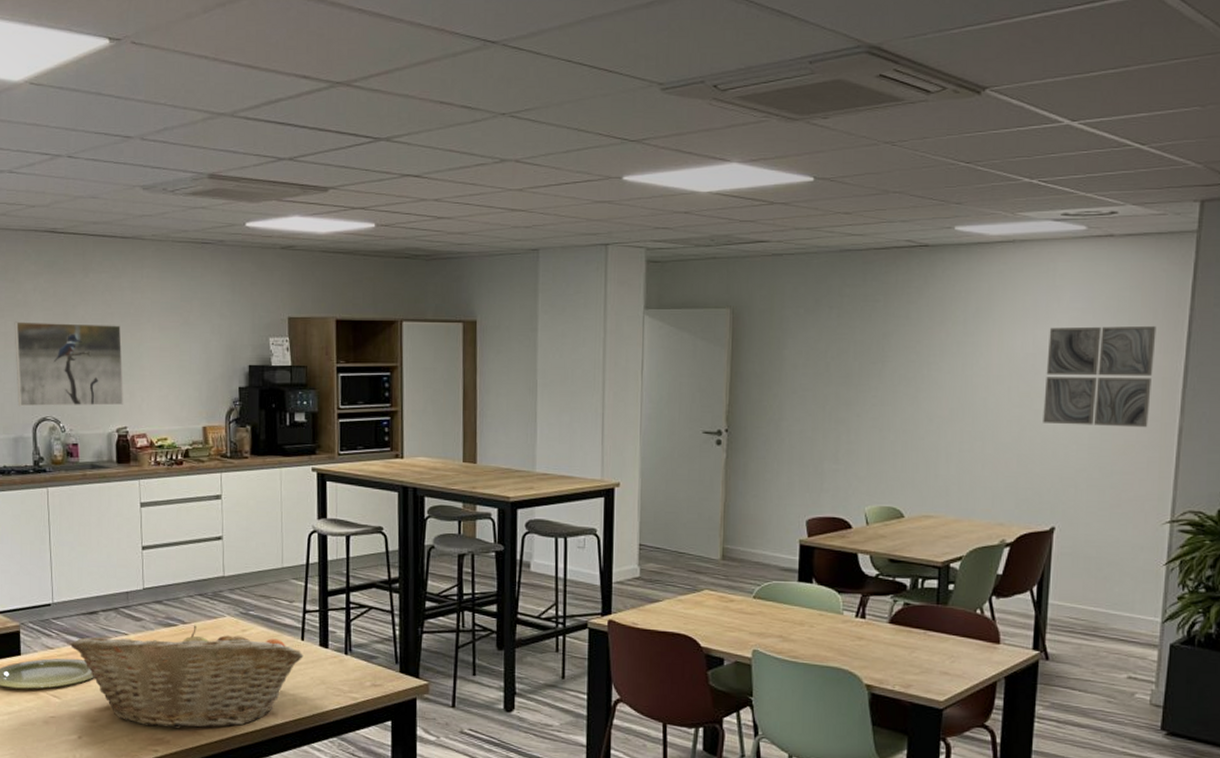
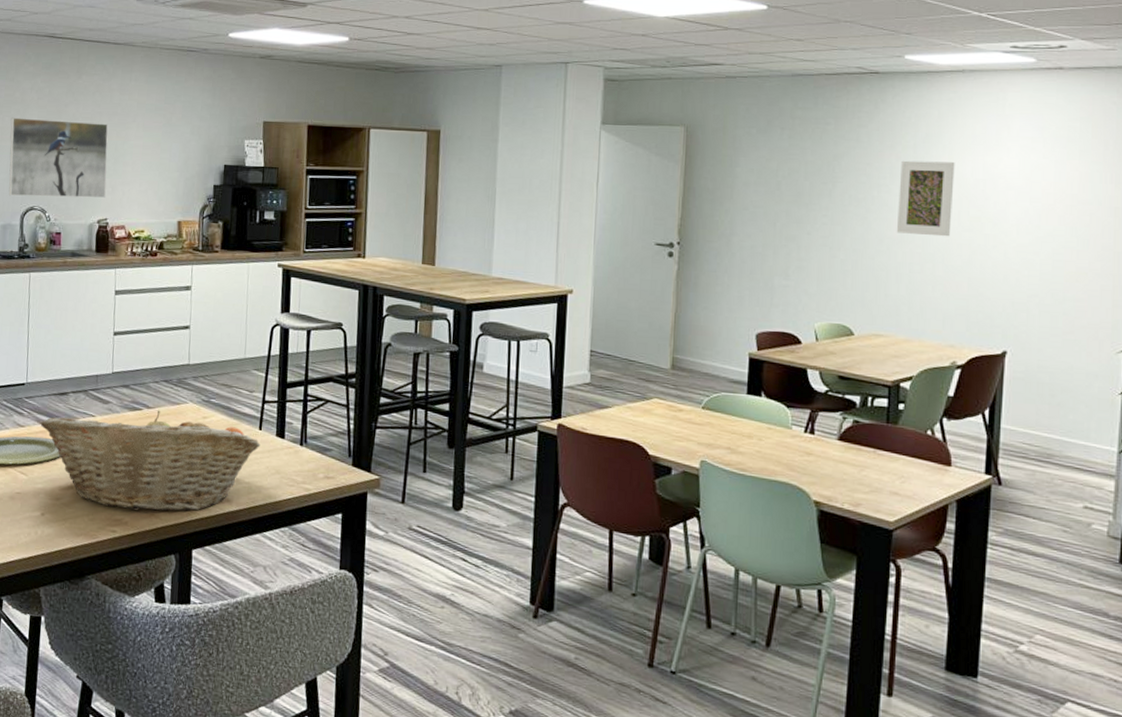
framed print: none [946,336,1005,414] -> present [896,160,955,237]
wall art: present [1043,325,1157,428] -> none [994,155,1108,256]

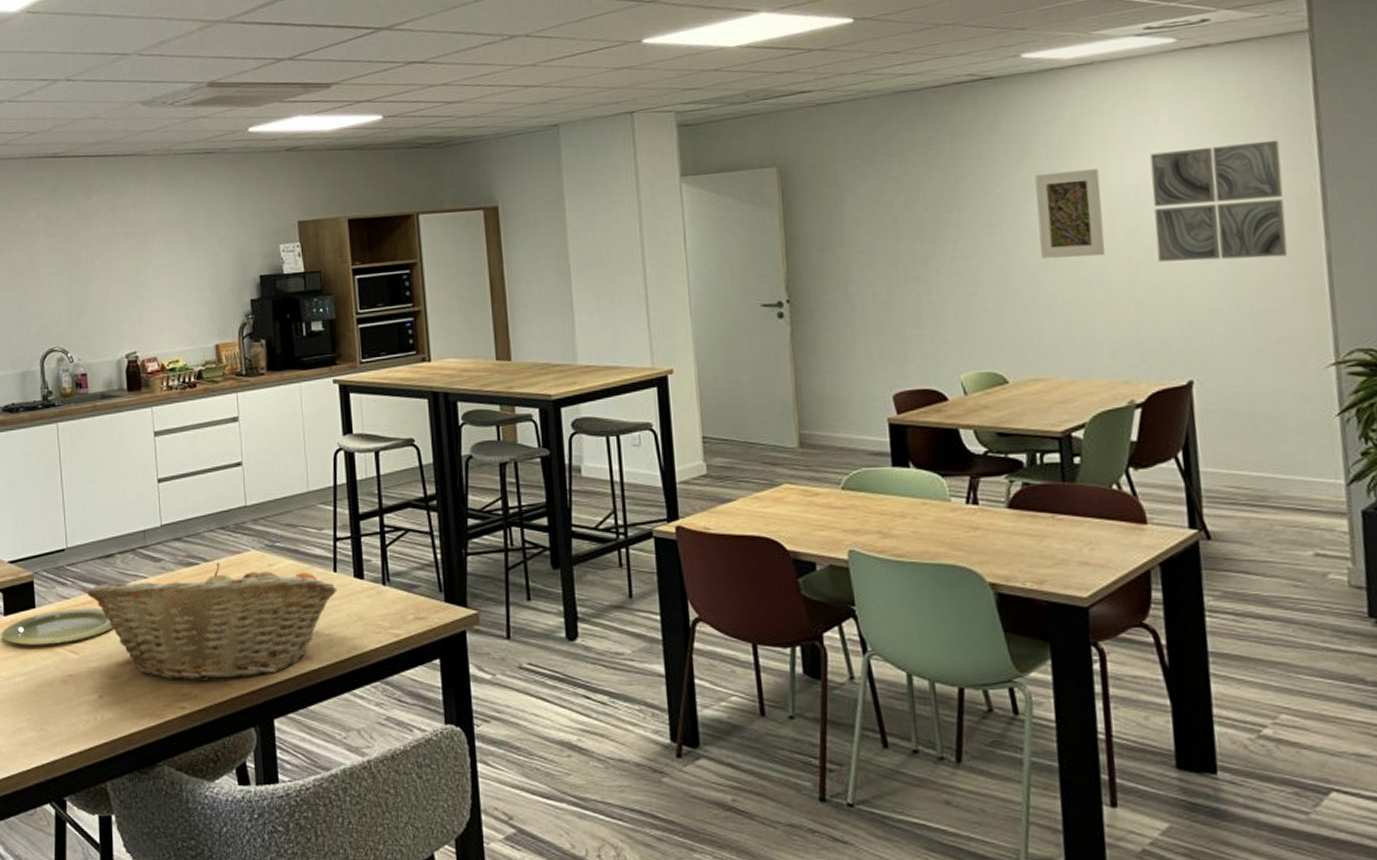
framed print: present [8,117,108,198] -> none [18,245,131,340]
wall art: none [994,155,1108,256] -> present [1149,140,1288,262]

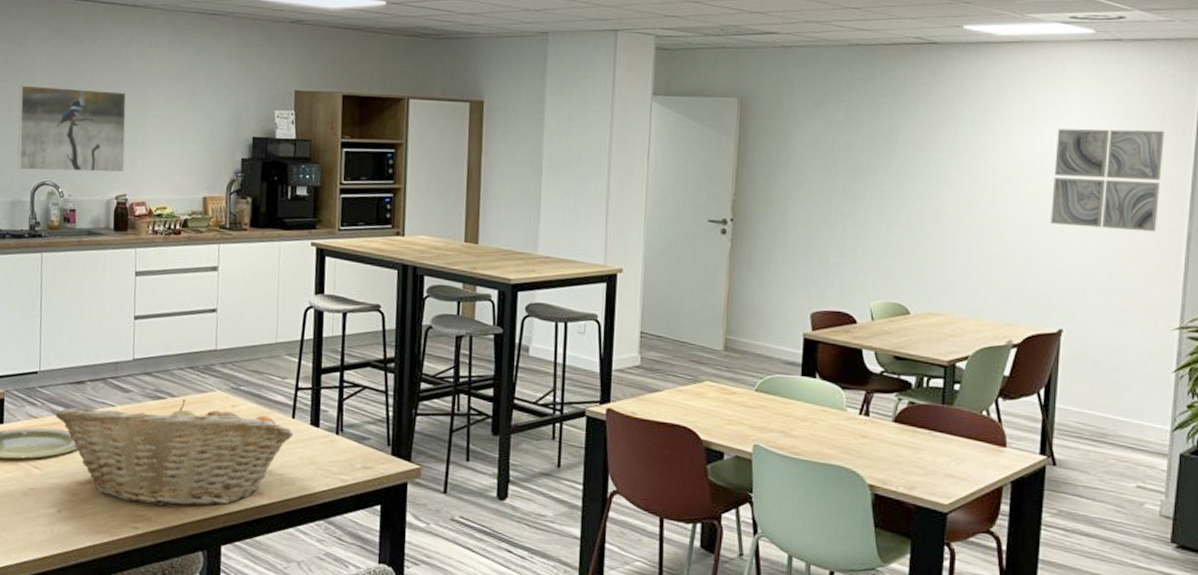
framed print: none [18,245,131,340] -> present [17,85,127,173]
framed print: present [1035,169,1105,259] -> none [953,134,1013,213]

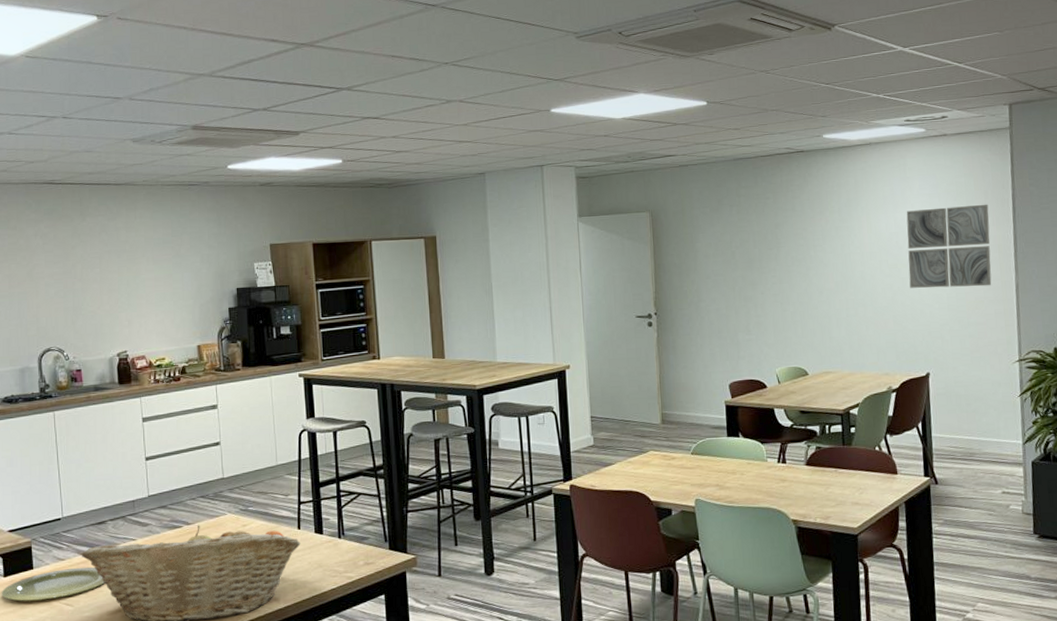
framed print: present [17,85,127,173] -> none [17,261,122,340]

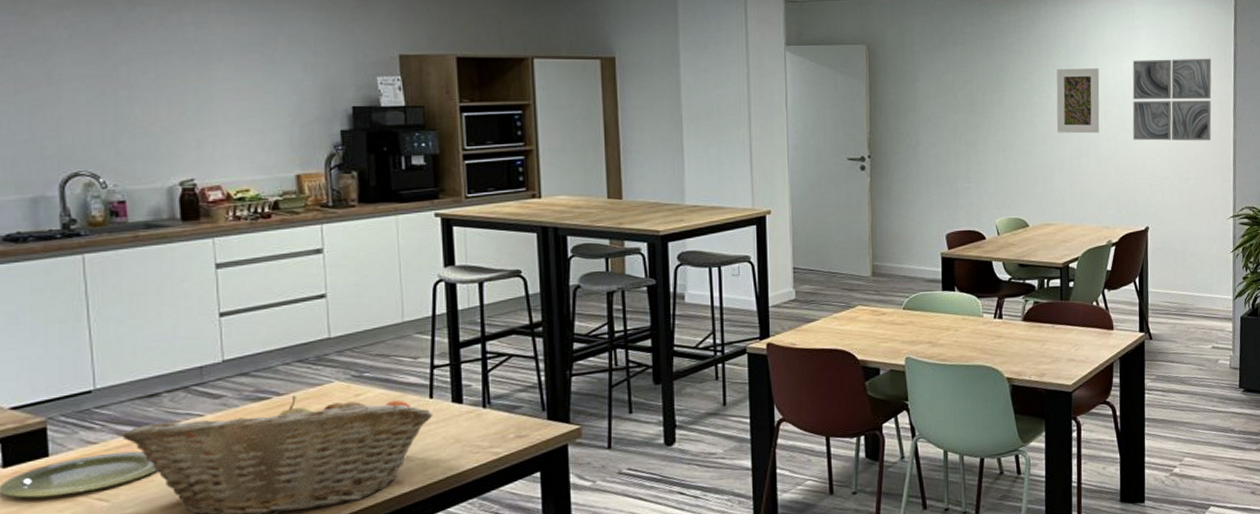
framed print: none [830,221,875,285] -> present [1056,68,1100,134]

